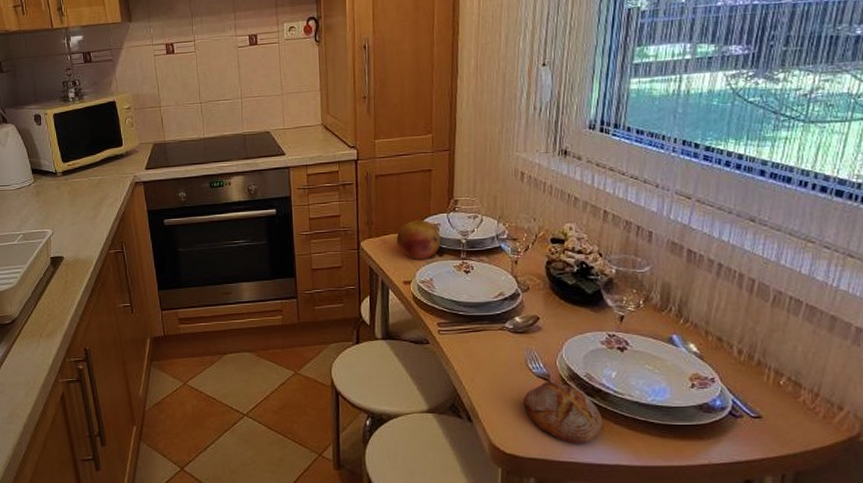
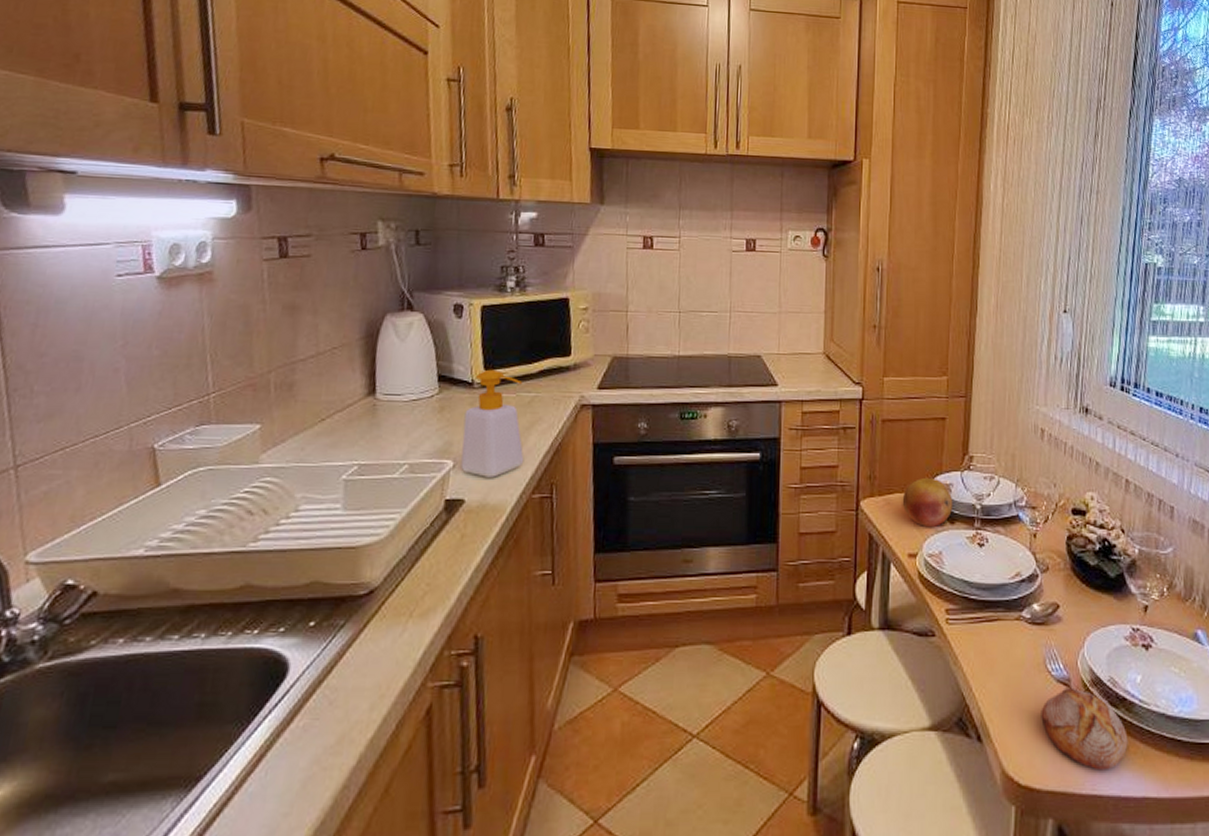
soap bottle: none [54,161,100,240] -> present [460,369,524,477]

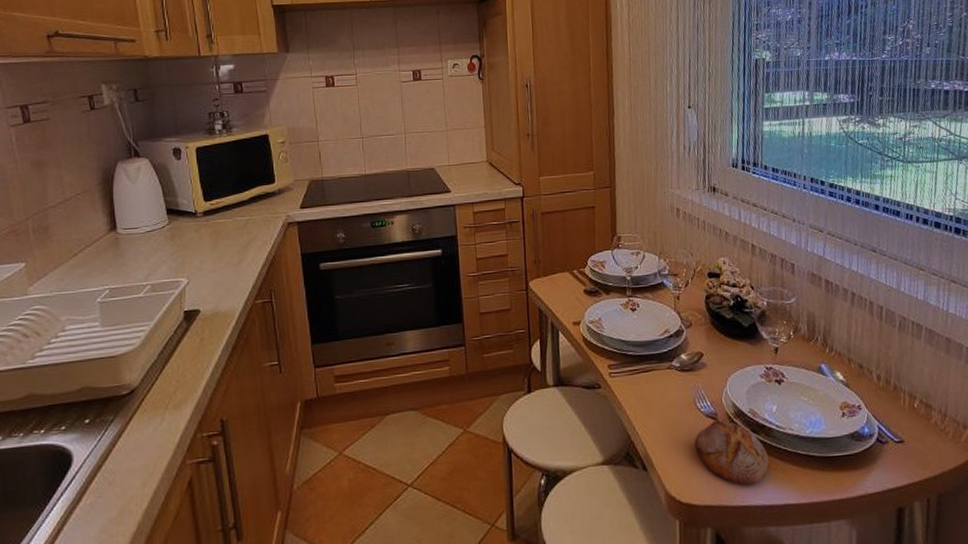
soap bottle: present [460,369,524,477] -> none [192,200,246,290]
fruit: present [902,477,953,528] -> none [564,257,608,300]

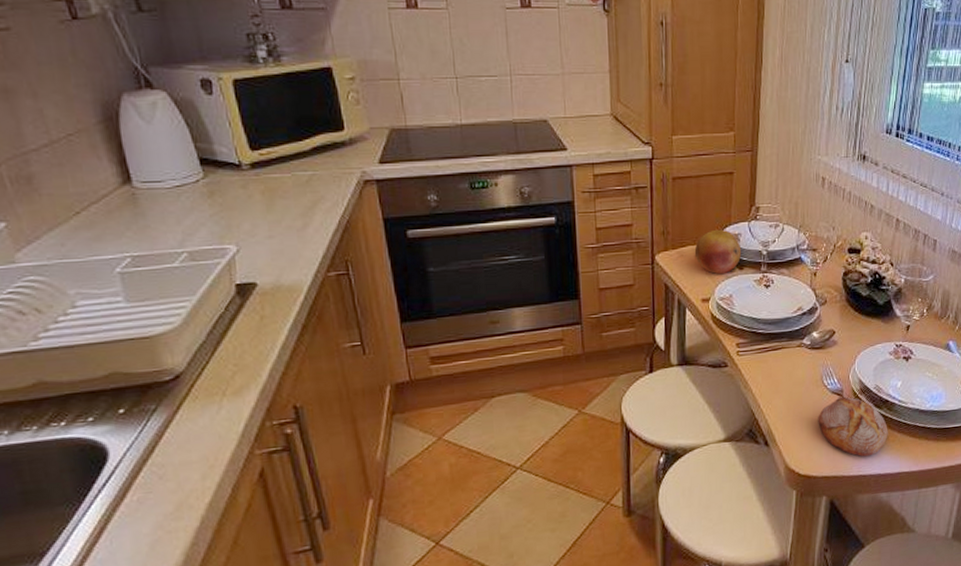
fruit: none [564,257,608,300] -> present [694,229,742,275]

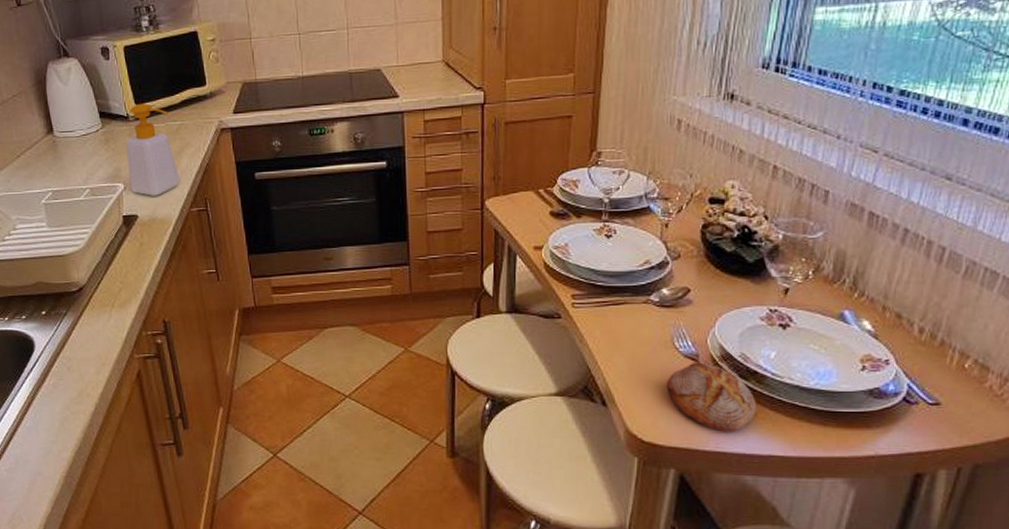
soap bottle: none [238,149,313,260] -> present [126,103,180,196]
fruit: present [694,229,742,275] -> none [527,175,580,223]

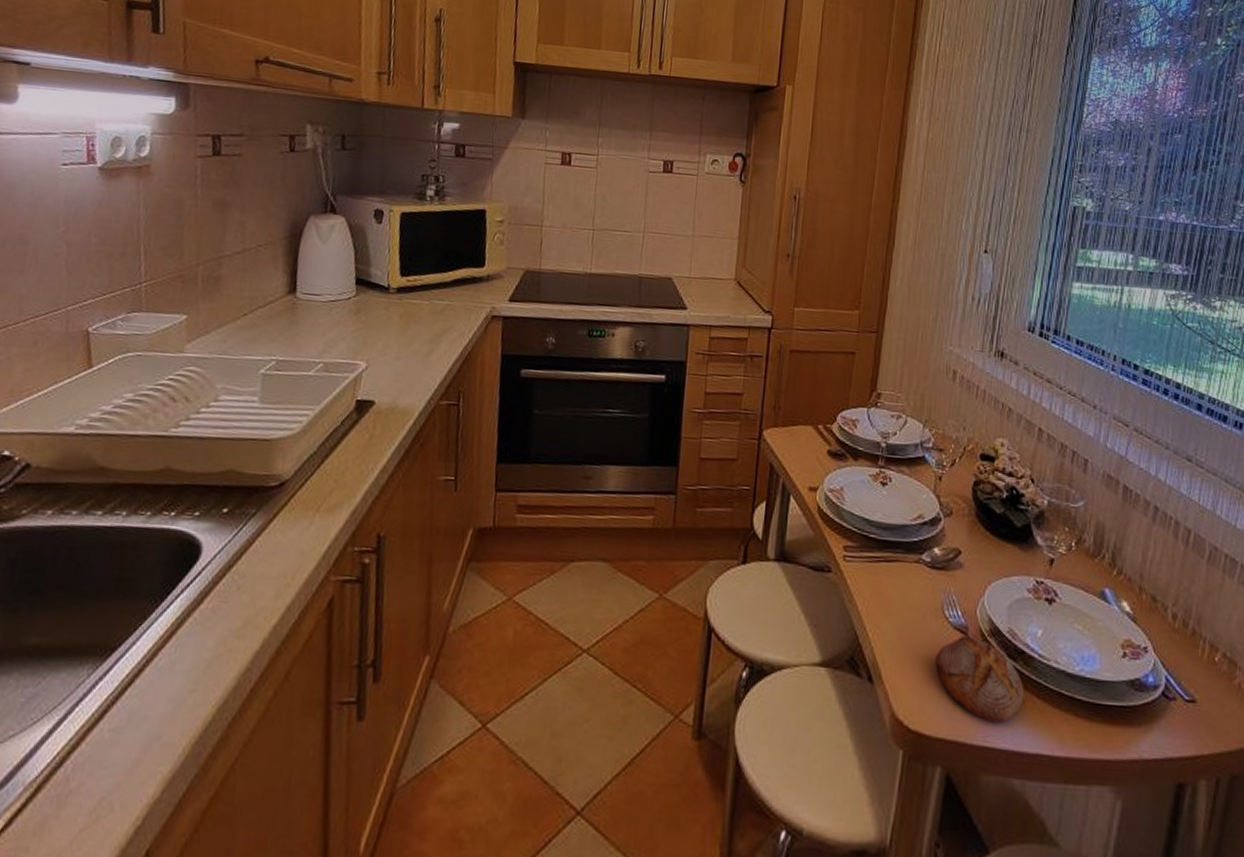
soap bottle: present [126,103,180,196] -> none [373,275,437,382]

